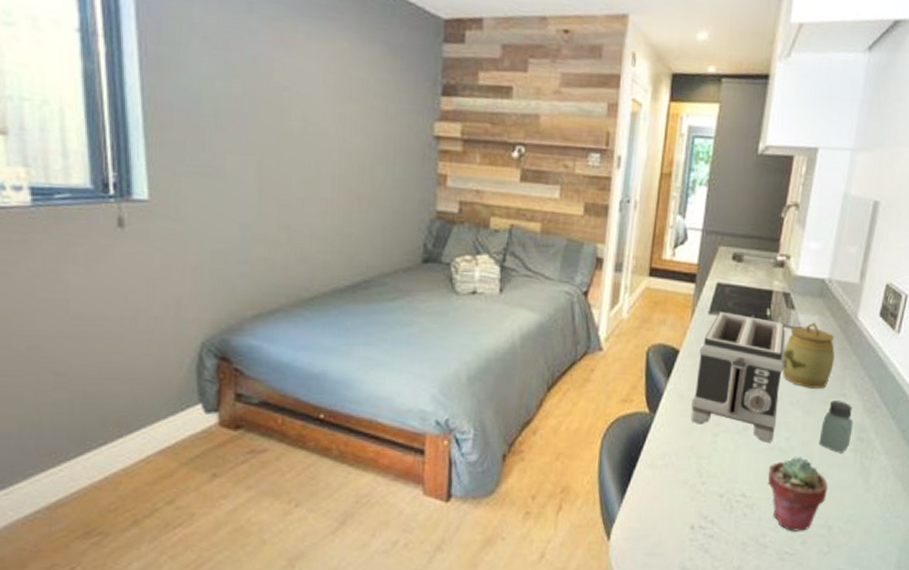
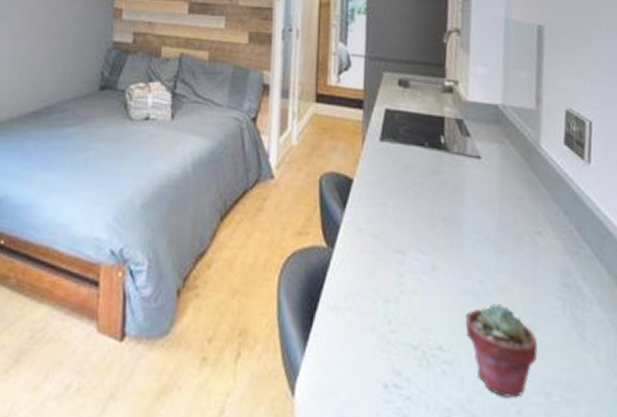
toaster: present [691,311,786,442] -> none [371,138,467,286]
jar: present [782,323,835,389] -> none [464,151,522,224]
saltshaker: present [819,401,853,453] -> none [518,239,556,301]

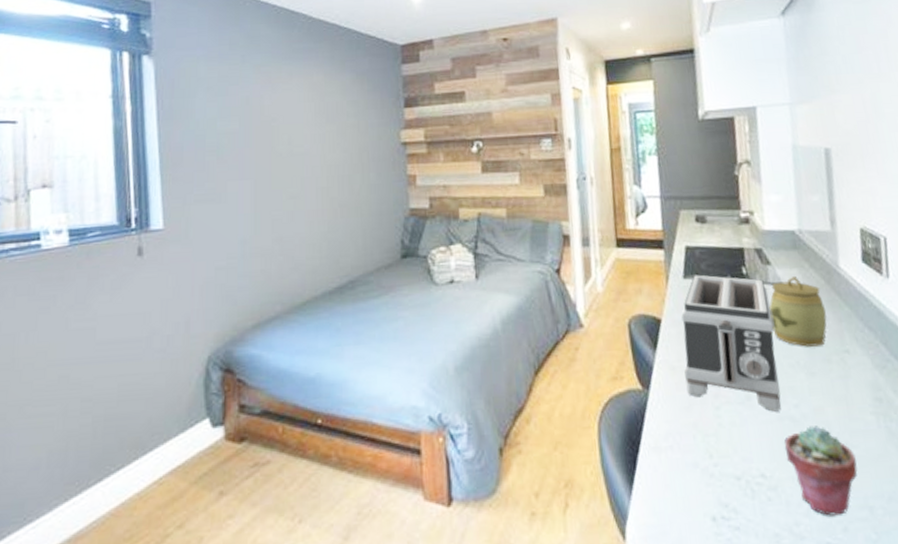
toaster: none [371,138,467,286] -> present [681,274,781,412]
jar: none [464,151,522,224] -> present [769,276,827,347]

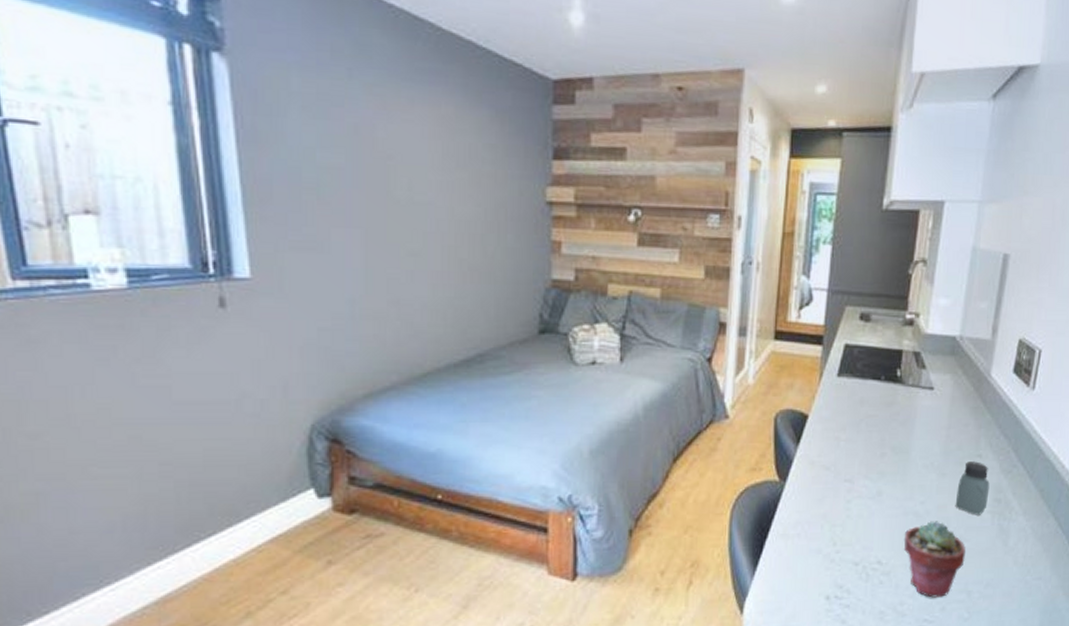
toaster: present [681,274,781,412] -> none [822,374,918,507]
jar: present [769,276,827,347] -> none [915,382,968,450]
saltshaker: none [830,358,868,418] -> present [955,461,990,515]

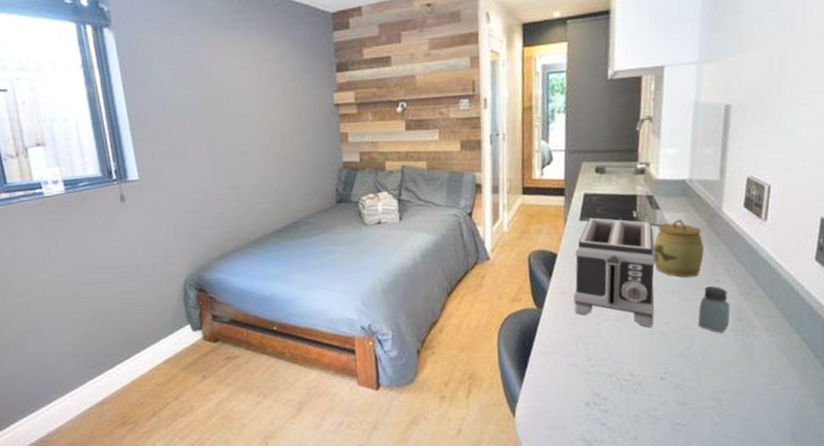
toaster: none [822,374,918,507] -> present [574,217,655,327]
potted succulent: present [903,521,965,598] -> none [652,338,712,405]
jar: none [915,382,968,450] -> present [653,219,704,277]

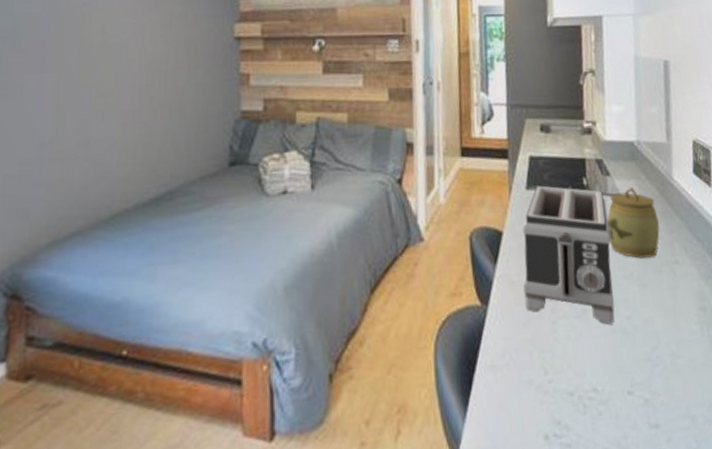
saltshaker: present [698,286,730,333] -> none [660,268,694,328]

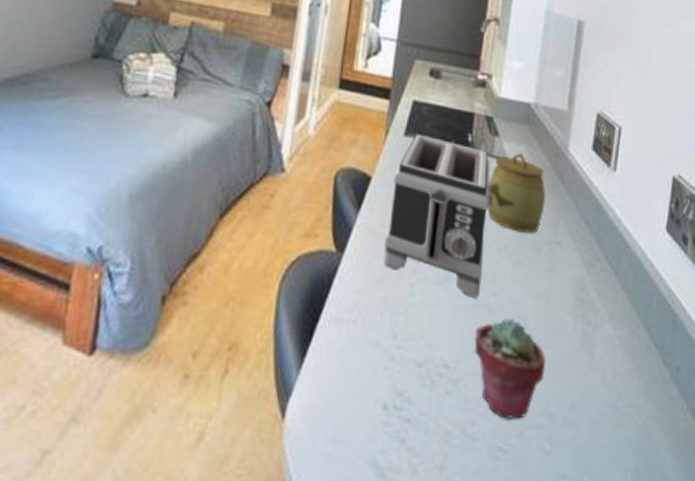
potted succulent: none [616,337,682,428] -> present [474,318,545,419]

